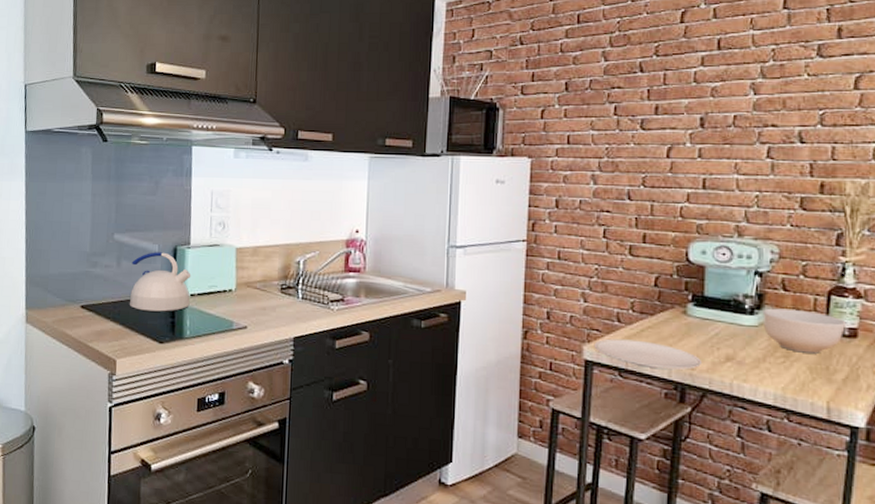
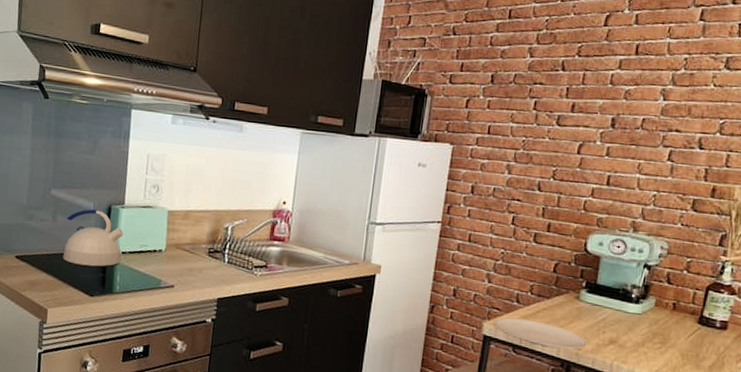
bowl: present [762,308,847,354] -> none [645,298,719,342]

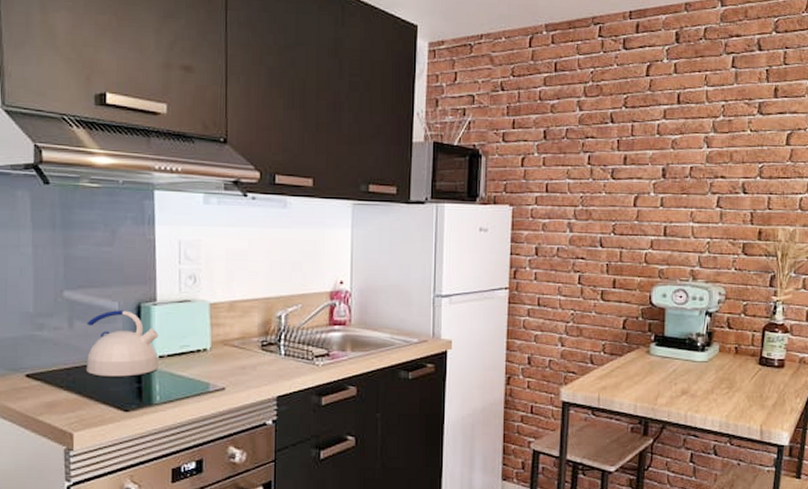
plate: present [493,317,589,350] -> none [570,380,663,406]

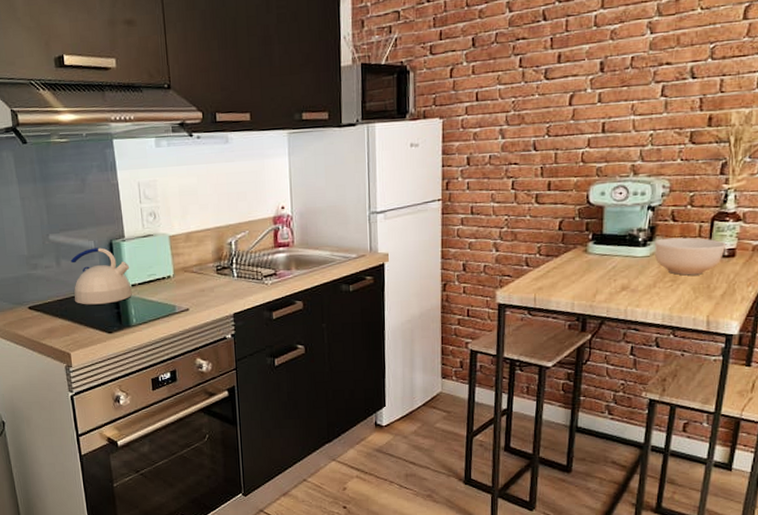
bowl: none [711,344,777,383] -> present [654,237,727,276]

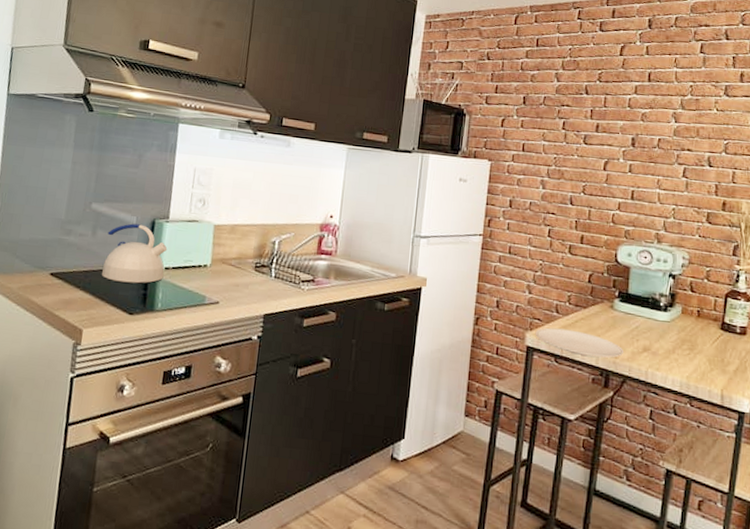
plate: none [506,280,601,304] -> present [535,327,624,358]
bowl: present [654,237,727,276] -> none [674,306,739,348]

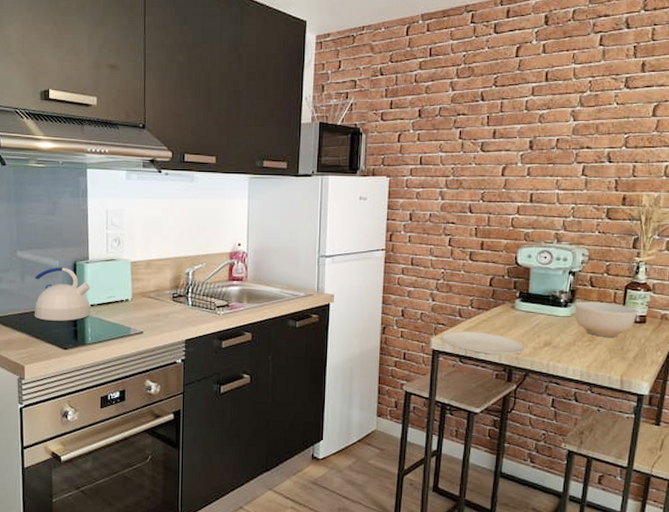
bowl: none [674,306,739,348] -> present [574,301,638,337]

